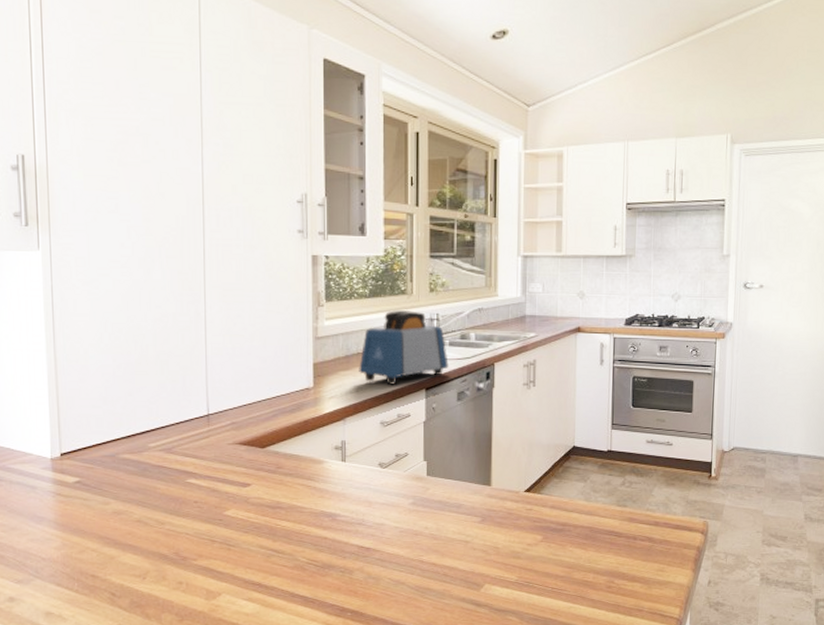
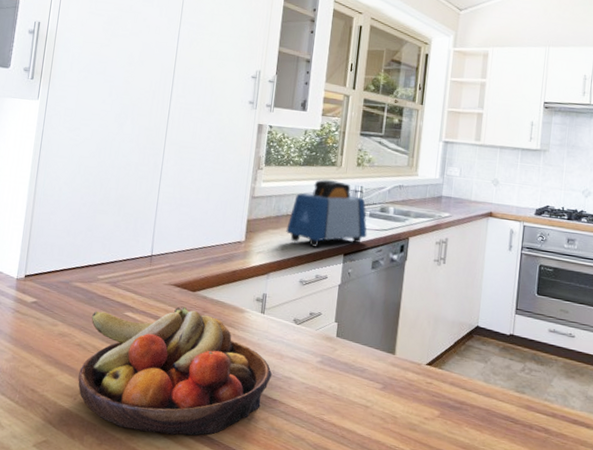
fruit bowl: none [144,465,362,601] -> present [78,306,273,436]

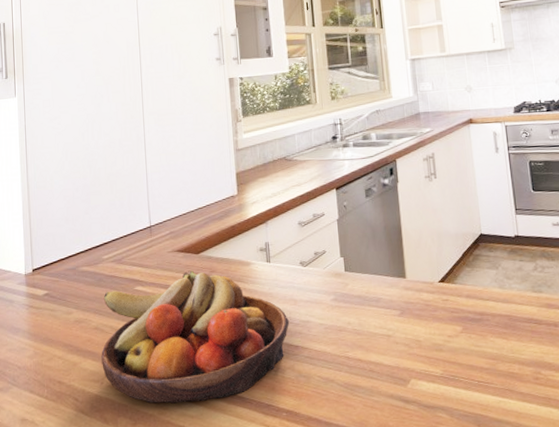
toaster: present [286,179,367,247] -> none [275,118,355,187]

